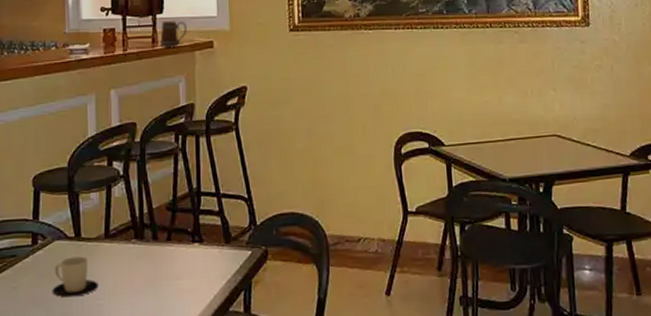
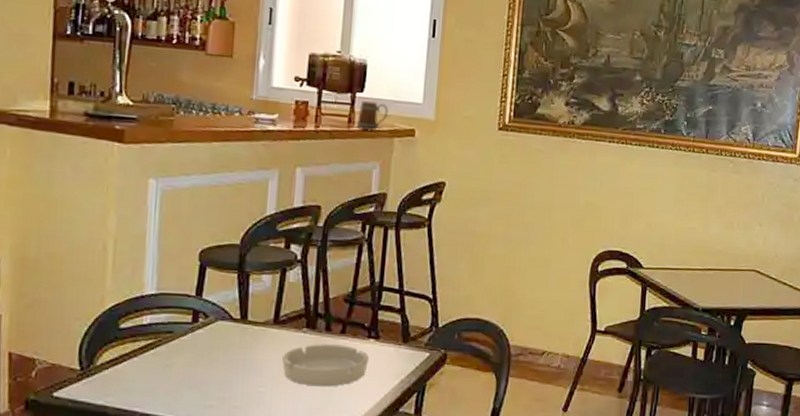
cup: present [52,256,98,298] -> none [209,339,261,382]
ashtray: none [115,251,196,295] -> present [281,344,370,387]

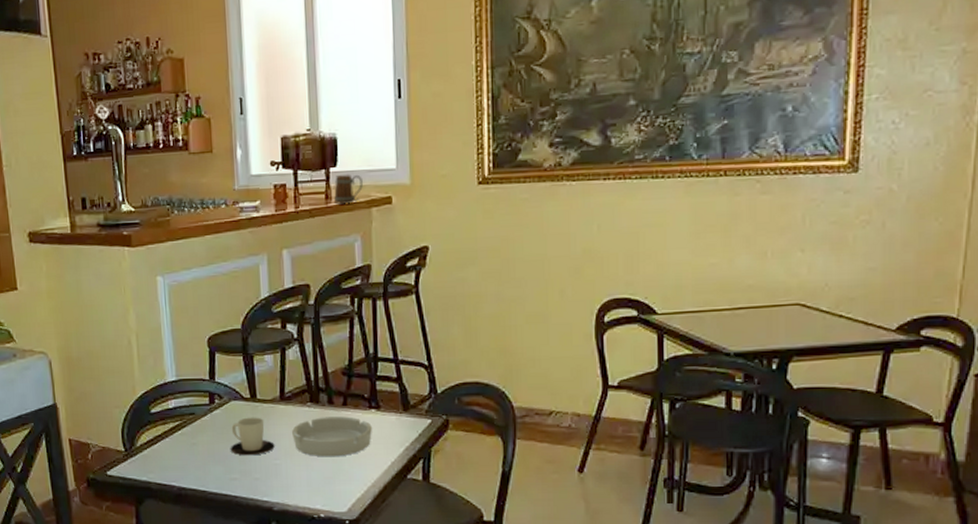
cup: none [209,339,261,382] -> present [230,417,275,456]

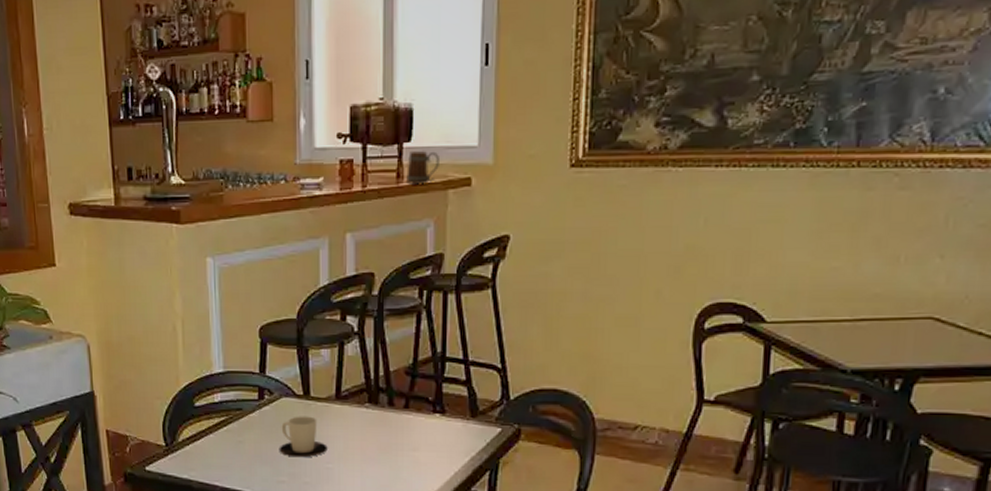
ashtray: present [291,416,373,457] -> none [346,419,436,464]

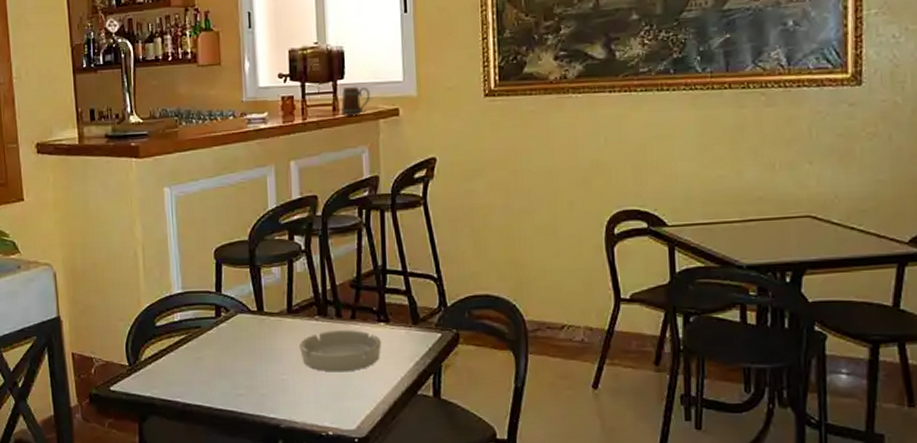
cup: present [279,416,328,458] -> none [236,330,282,371]
ashtray: none [346,419,436,464] -> present [298,330,382,372]

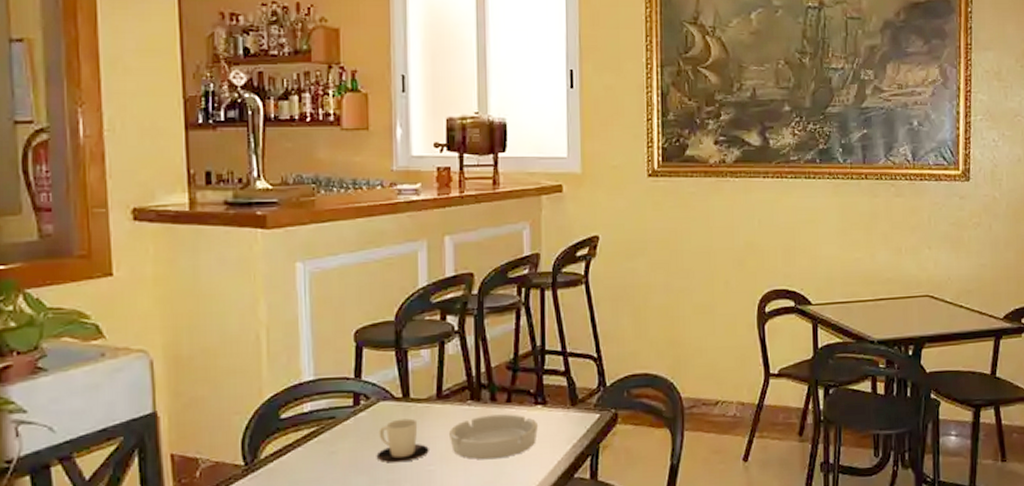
cup: none [236,330,282,371] -> present [376,418,429,463]
beer mug: present [341,86,370,116] -> none [502,160,533,191]

